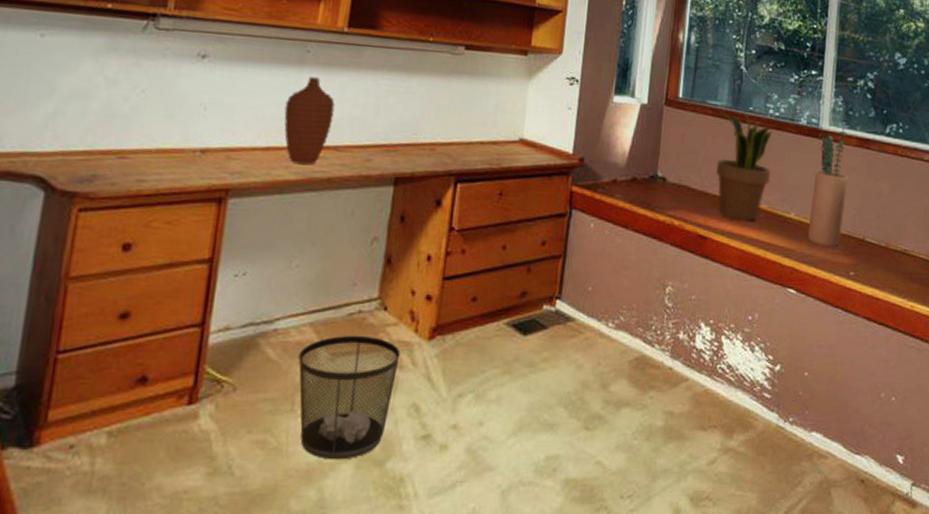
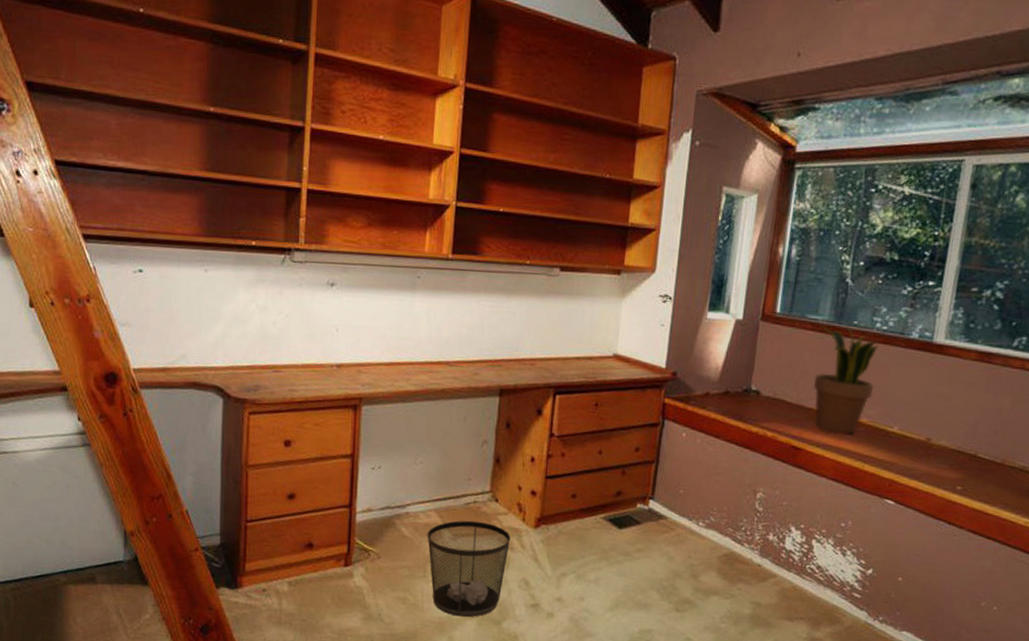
decorative vase: present [284,77,335,165] -> none [402,300,445,378]
vase: present [807,125,848,248] -> none [911,338,965,463]

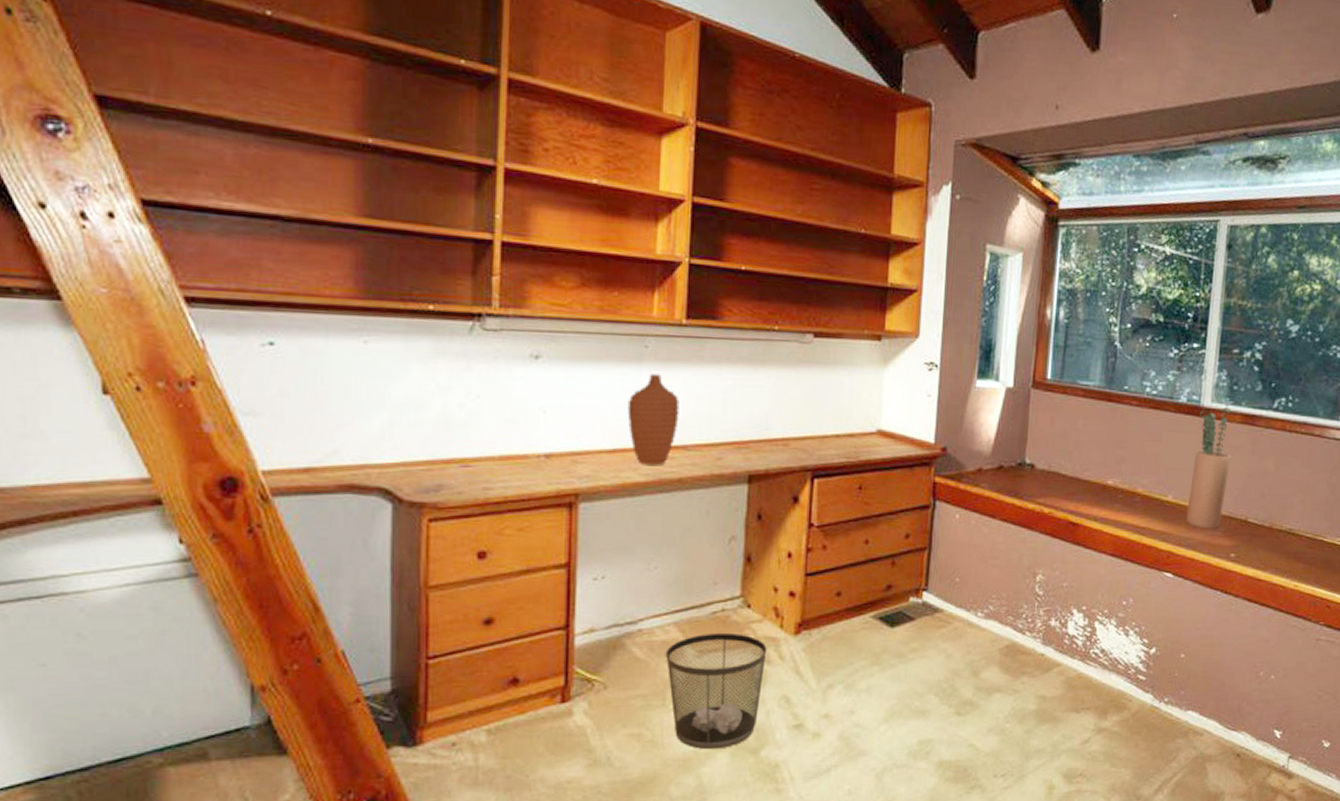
decorative vase: none [402,300,445,378] -> present [627,374,680,466]
potted plant: present [814,324,880,434] -> none [1088,390,1150,506]
vase: none [911,338,965,463] -> present [1186,401,1231,530]

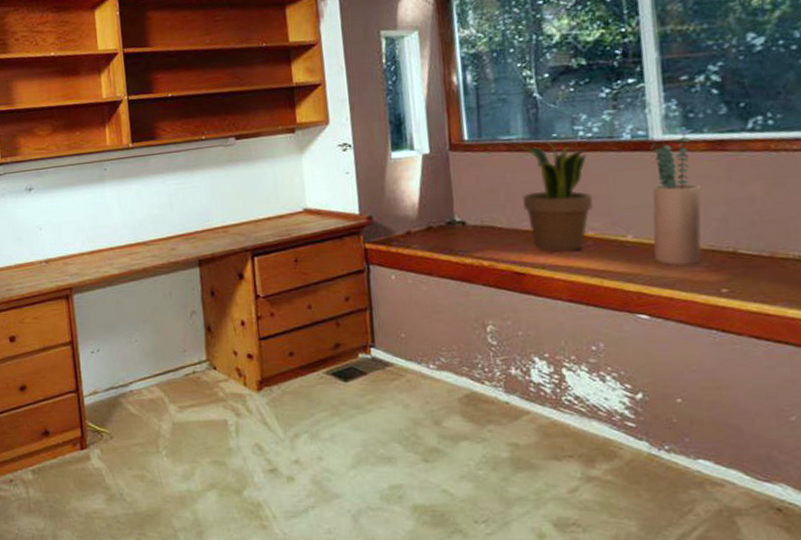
decorative vase: present [627,374,680,466] -> none [97,189,137,261]
waste bin: present [665,632,767,750] -> none [153,391,237,489]
potted plant: none [1088,390,1150,506] -> present [515,140,594,252]

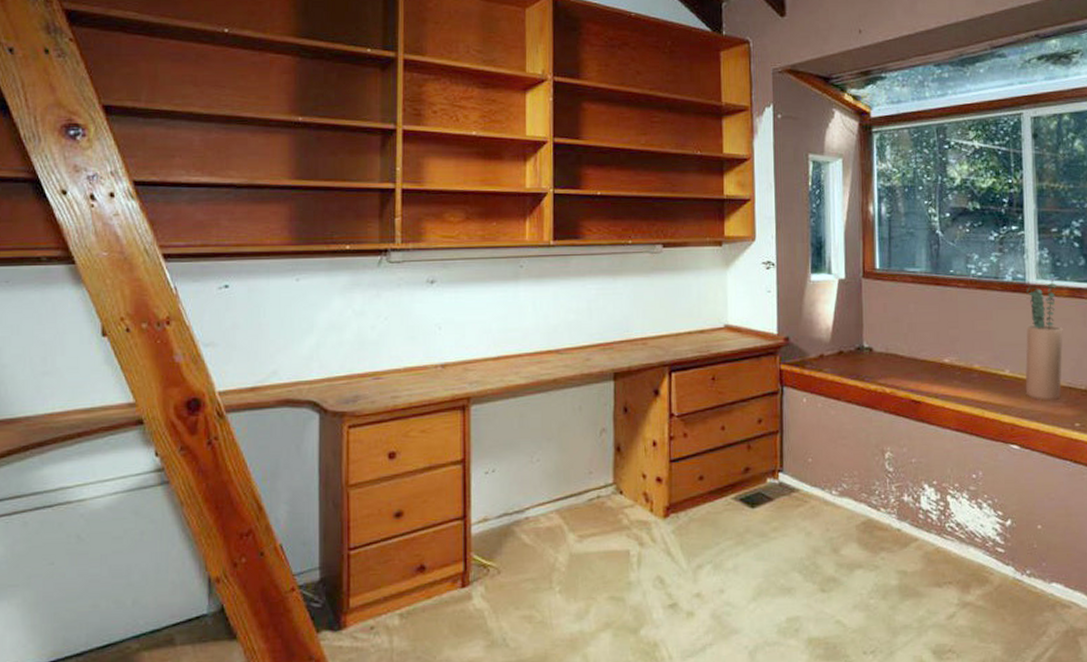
potted plant: present [515,140,594,252] -> none [918,276,980,383]

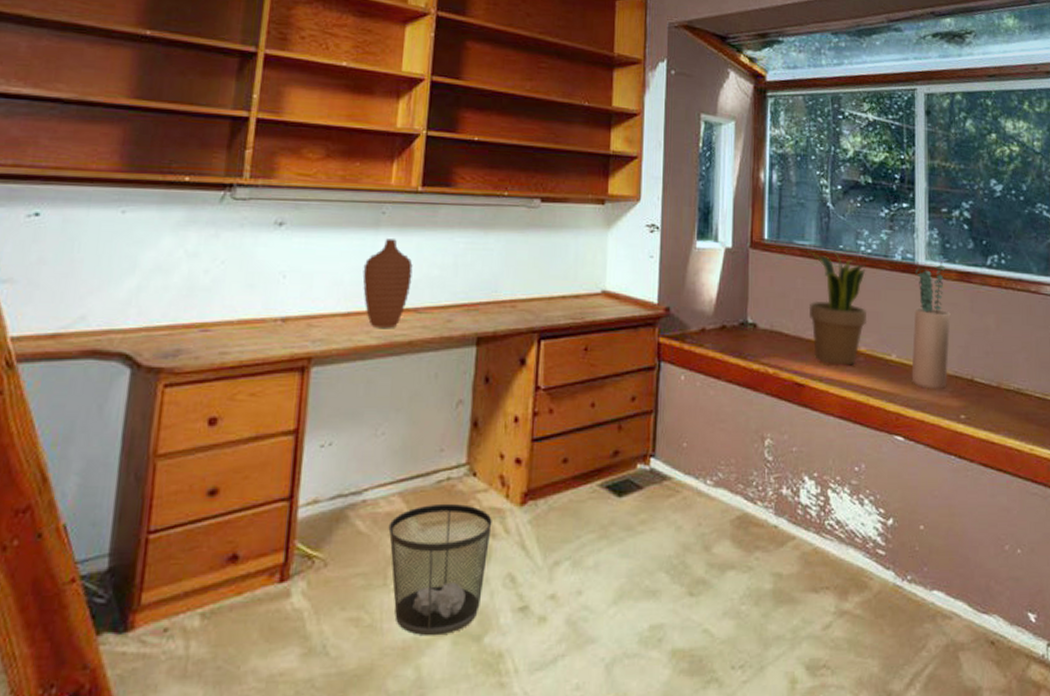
decorative vase: none [508,289,552,370] -> present [362,239,413,329]
waste bin: none [550,518,640,630] -> present [388,503,492,636]
potted plant: none [918,276,980,383] -> present [807,250,868,366]

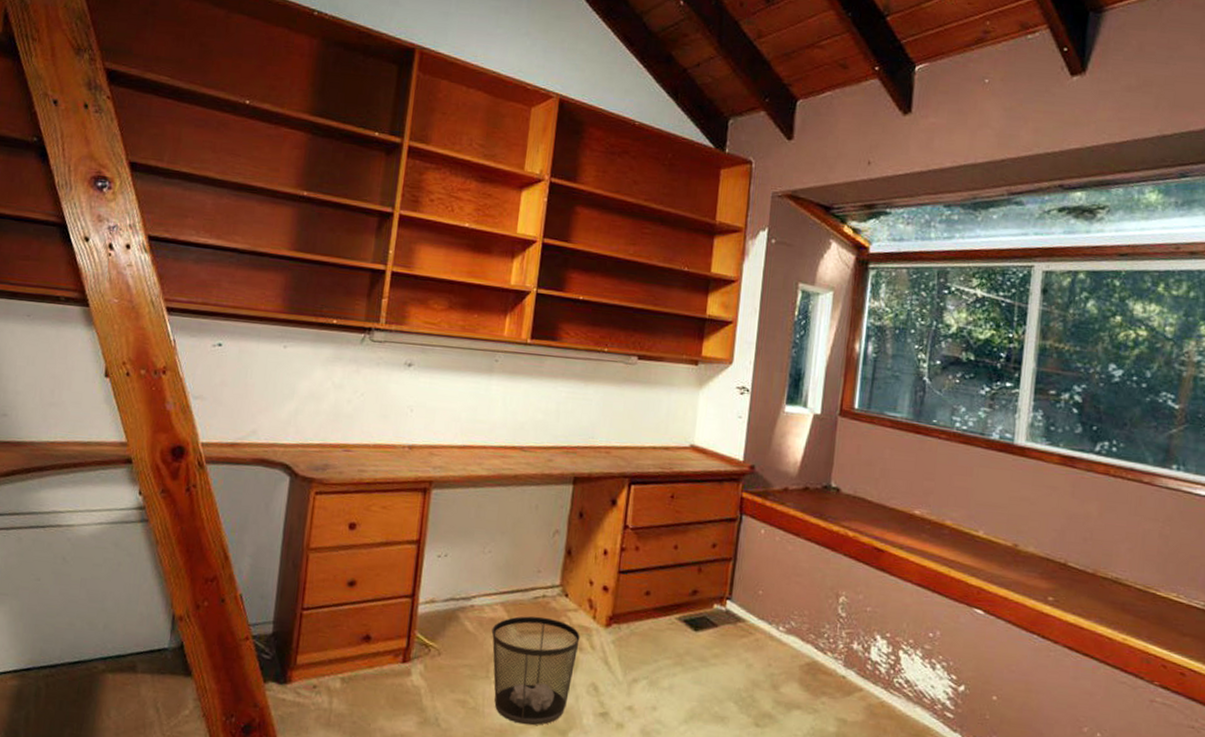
decorative vase: present [362,239,413,329] -> none [477,384,520,463]
potted plant: present [807,250,868,366] -> none [895,422,960,537]
vase: present [911,259,951,390] -> none [998,441,1048,571]

